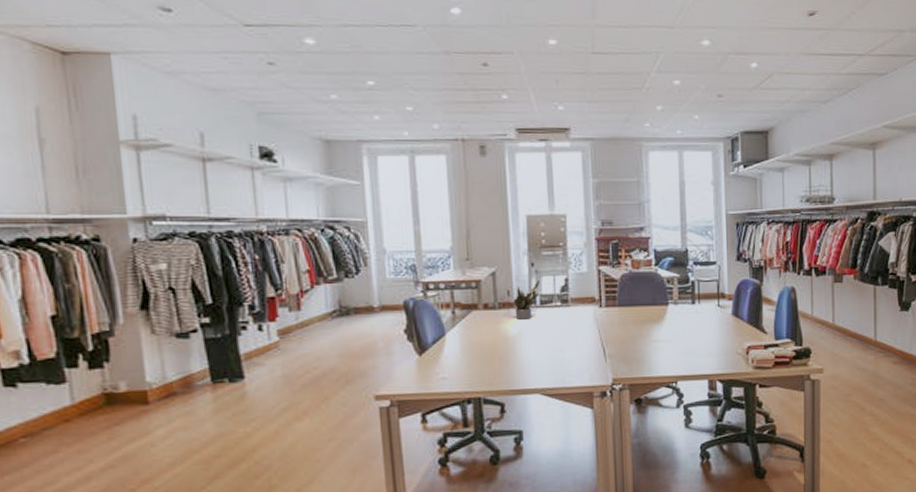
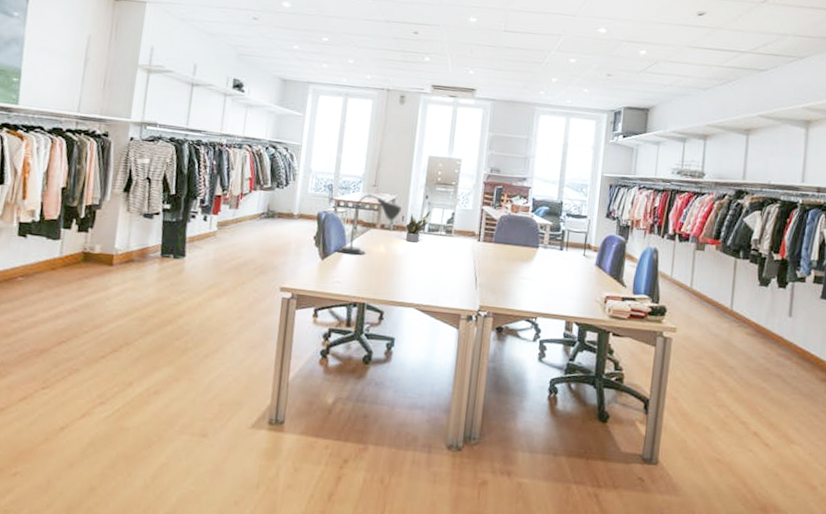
desk lamp: none [433,270,505,346] -> present [334,194,401,256]

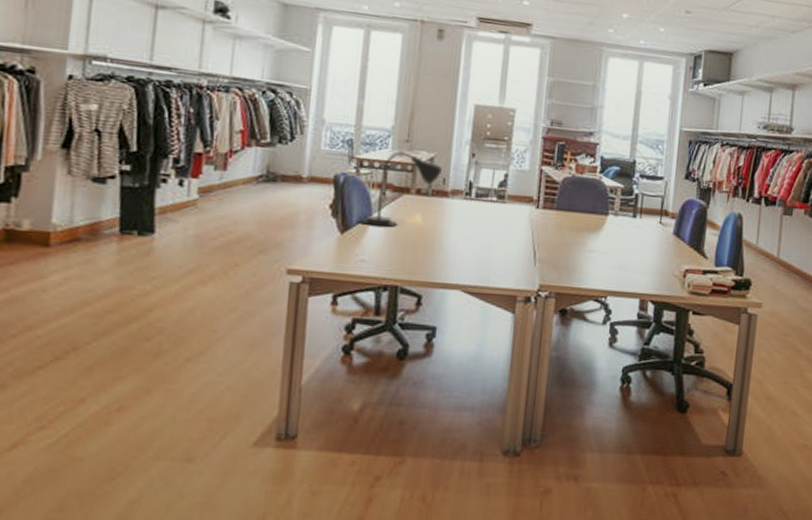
potted plant: present [405,211,430,244] -> none [447,172,478,212]

